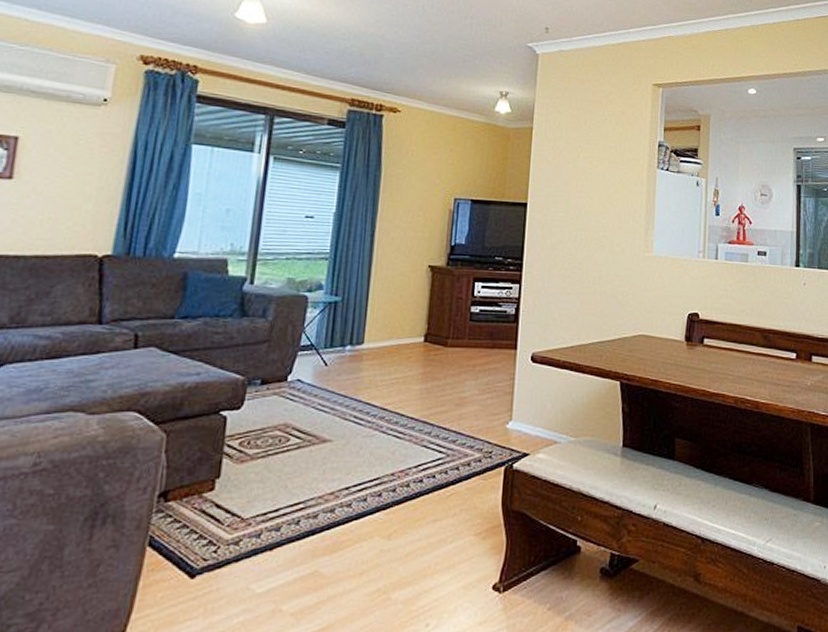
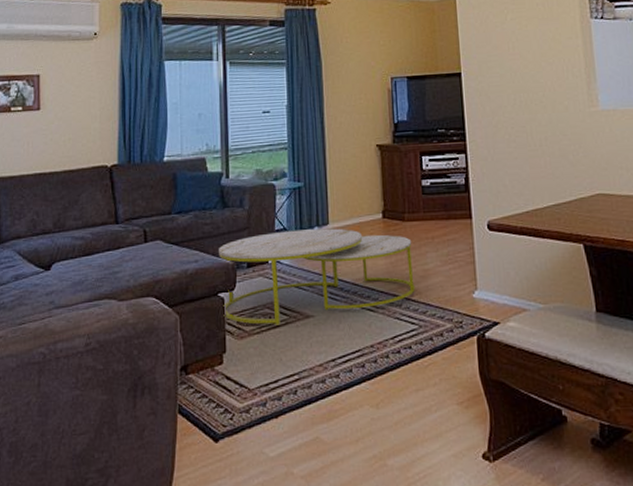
coffee table: none [223,347,452,449] -> present [219,228,415,325]

